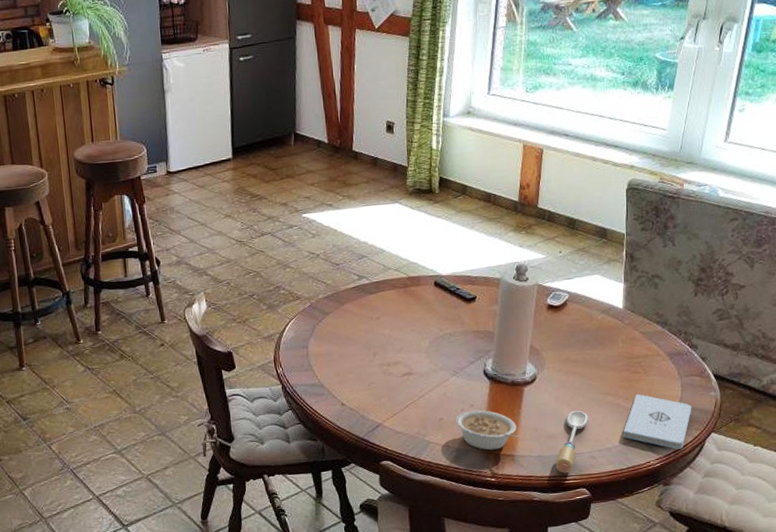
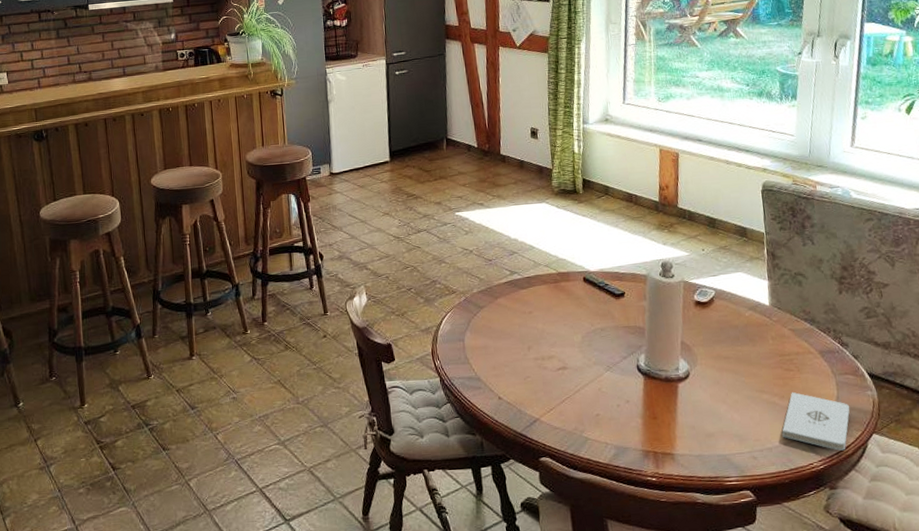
legume: present [456,410,518,451] -> none [612,406,676,448]
spoon: present [555,411,589,474] -> none [716,408,746,475]

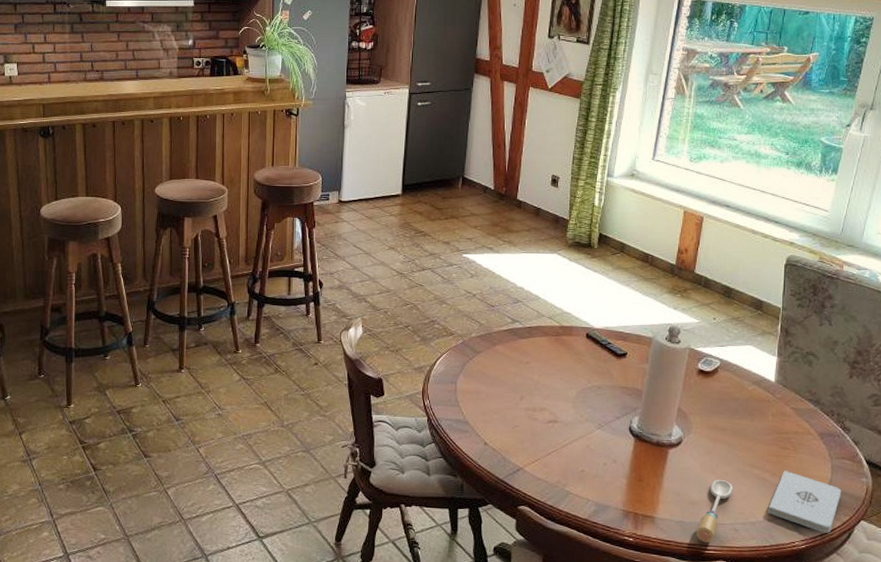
spoon: none [716,408,746,475] -> present [696,480,734,543]

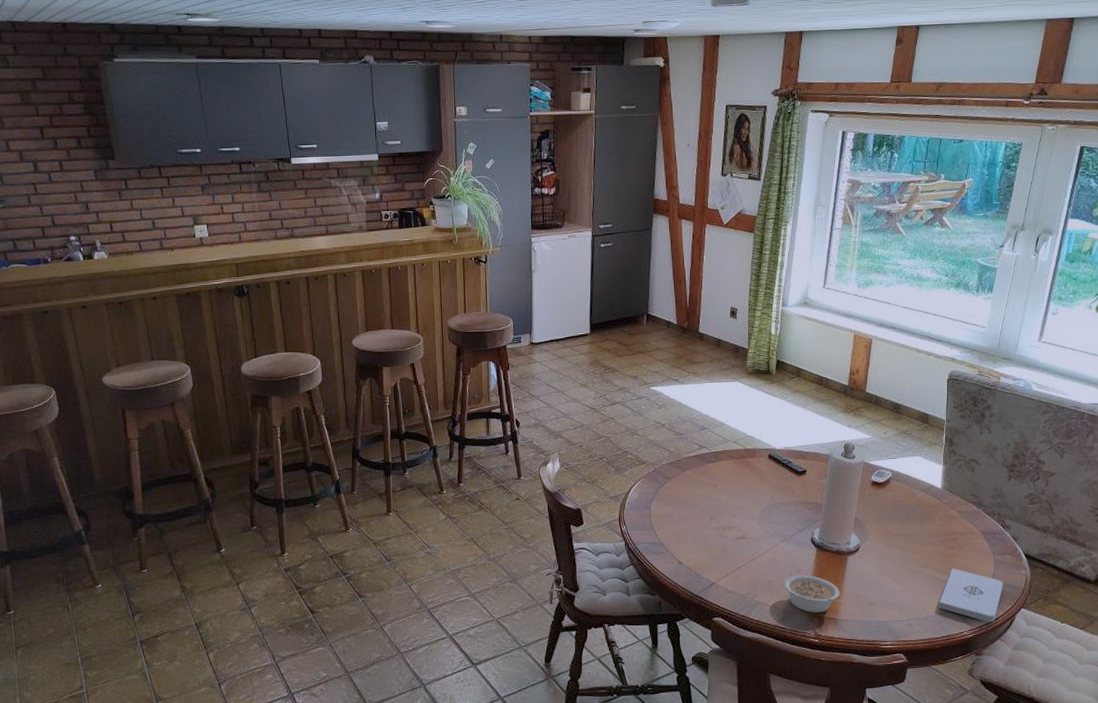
legume: none [598,466,660,509] -> present [784,575,841,613]
spoon: present [696,480,734,543] -> none [875,581,907,639]

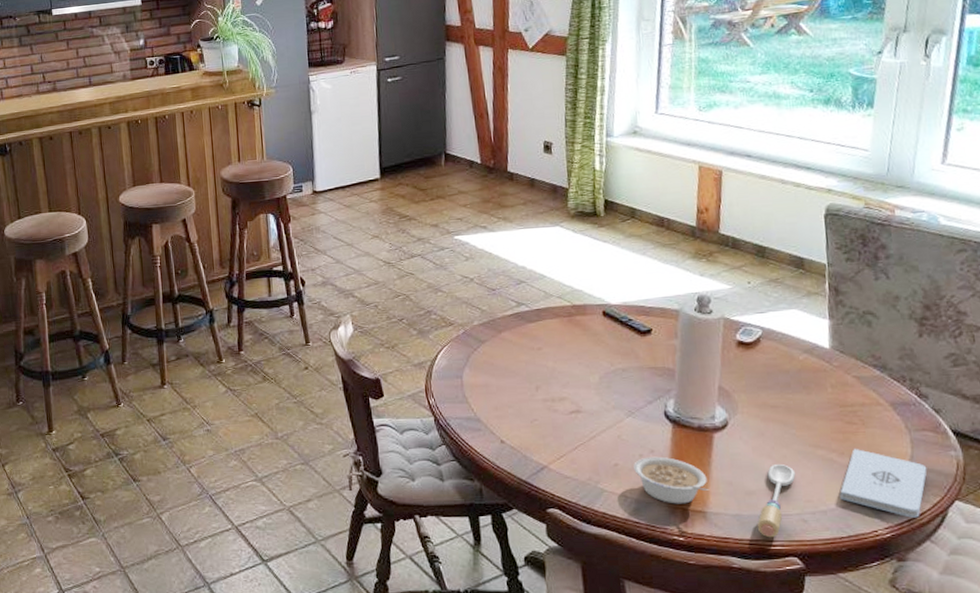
spoon: none [875,581,907,639] -> present [757,464,796,538]

